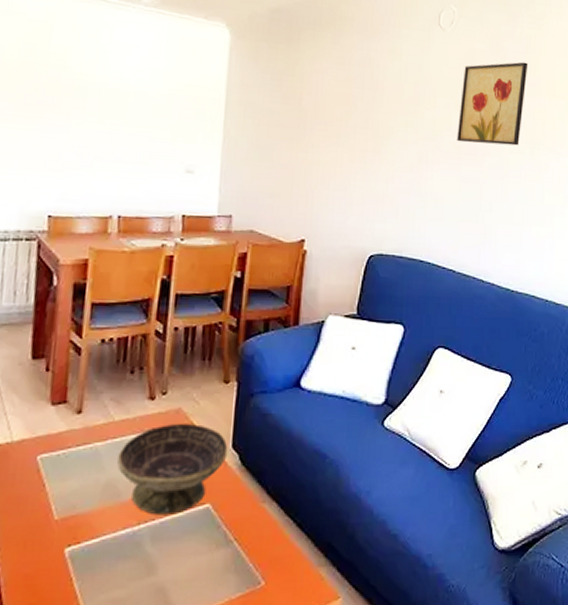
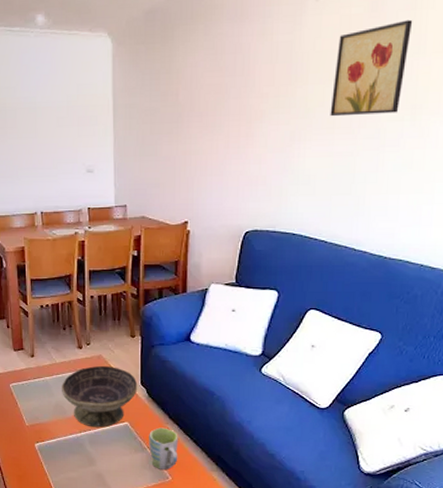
mug: none [236,508,278,571] -> present [149,427,178,470]

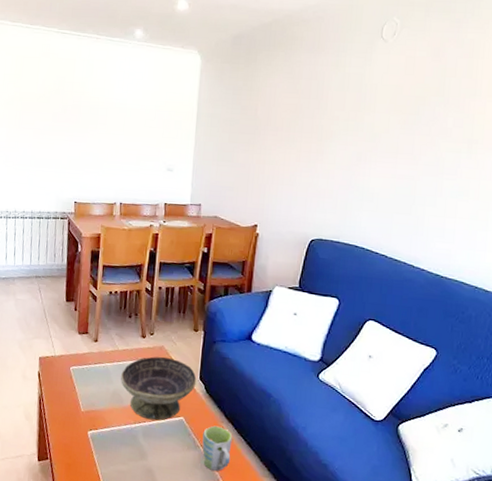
wall art: present [330,19,413,117] -> none [394,66,470,146]

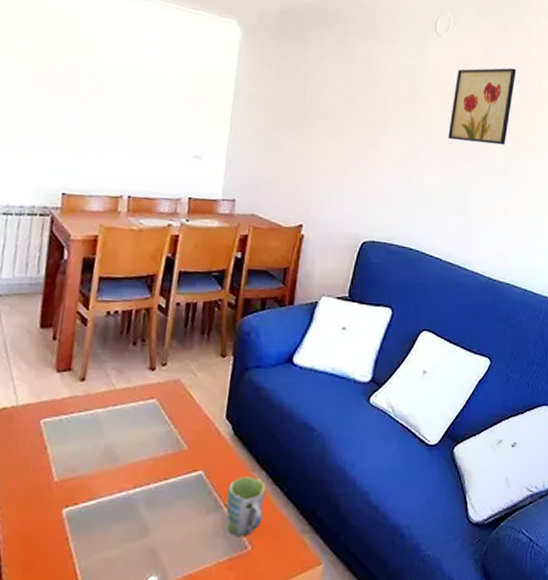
decorative bowl: present [121,356,197,421] -> none [116,393,222,480]
wall art: none [394,66,470,146] -> present [448,68,517,145]

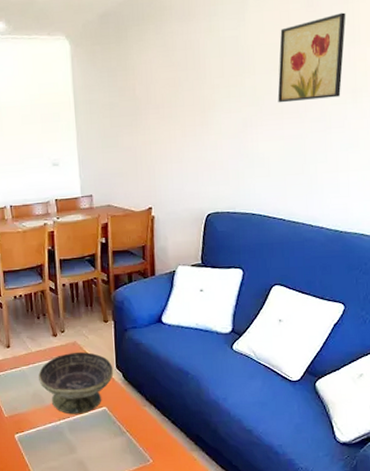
decorative bowl: none [116,393,222,480] -> present [38,351,114,415]
mug: present [226,476,266,536] -> none [127,410,158,453]

